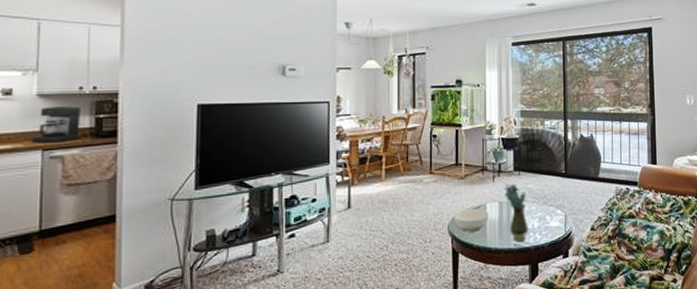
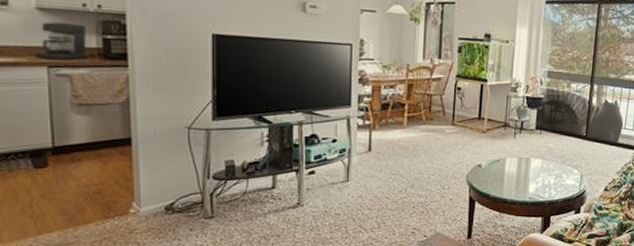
bowl: present [453,208,490,232] -> none [472,161,508,183]
vase: present [504,182,528,242] -> none [524,140,545,196]

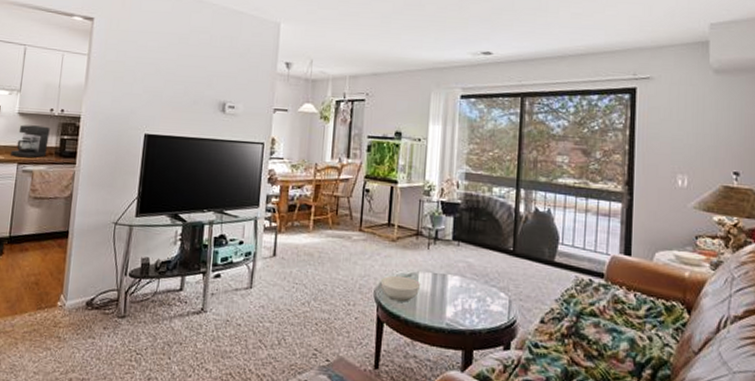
bowl: none [472,161,508,183] -> present [380,275,421,302]

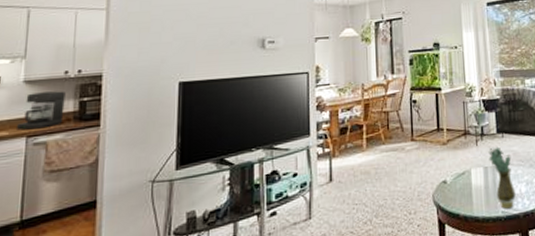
bowl: present [380,275,421,302] -> none [437,175,475,201]
vase: none [439,252,465,322] -> present [488,145,516,209]

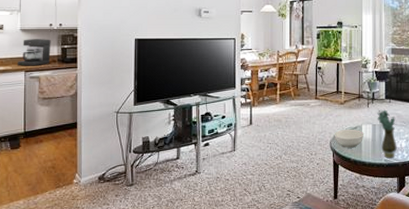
bowl: none [437,175,475,201] -> present [334,129,364,148]

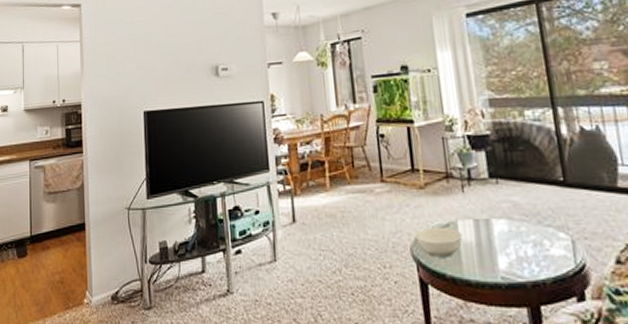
coffee maker: present [18,39,51,66] -> none [22,119,55,154]
vase: present [377,108,397,158] -> none [479,193,520,274]

